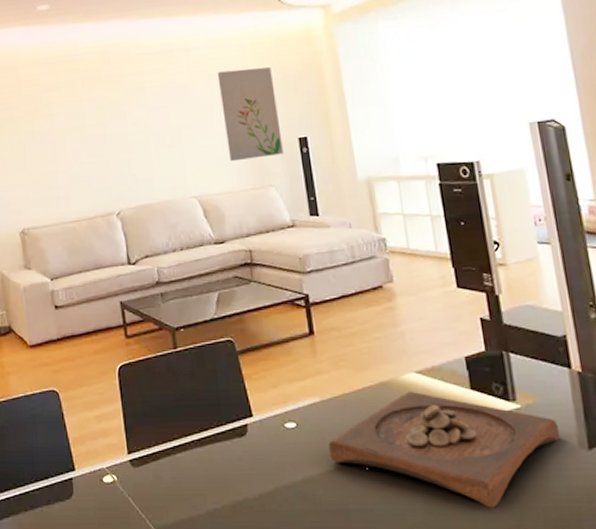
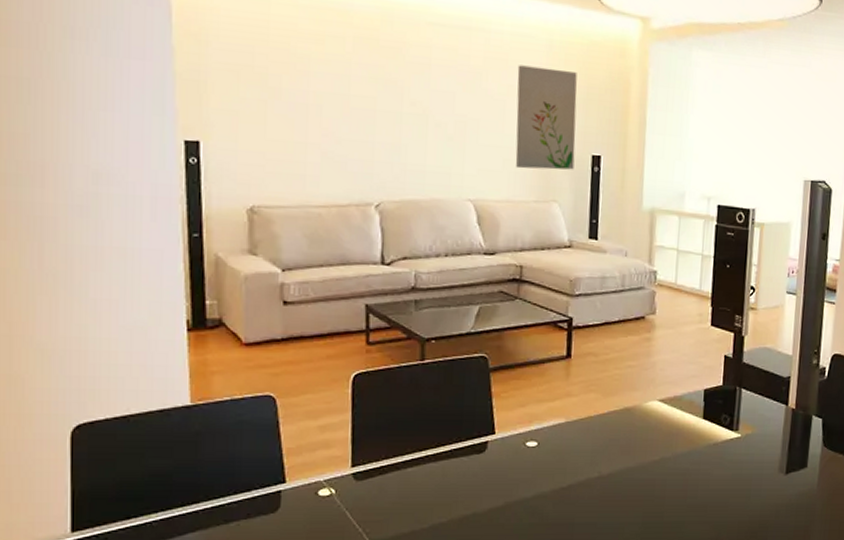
wooden tray: present [328,391,561,508] -> none [565,417,767,522]

